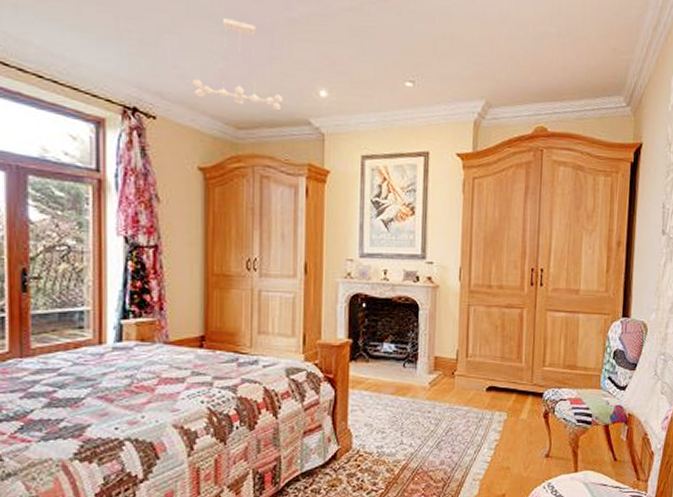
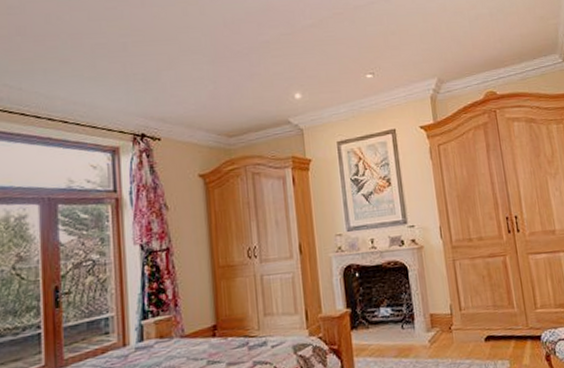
chandelier: present [193,18,283,111] -> none [189,50,265,118]

